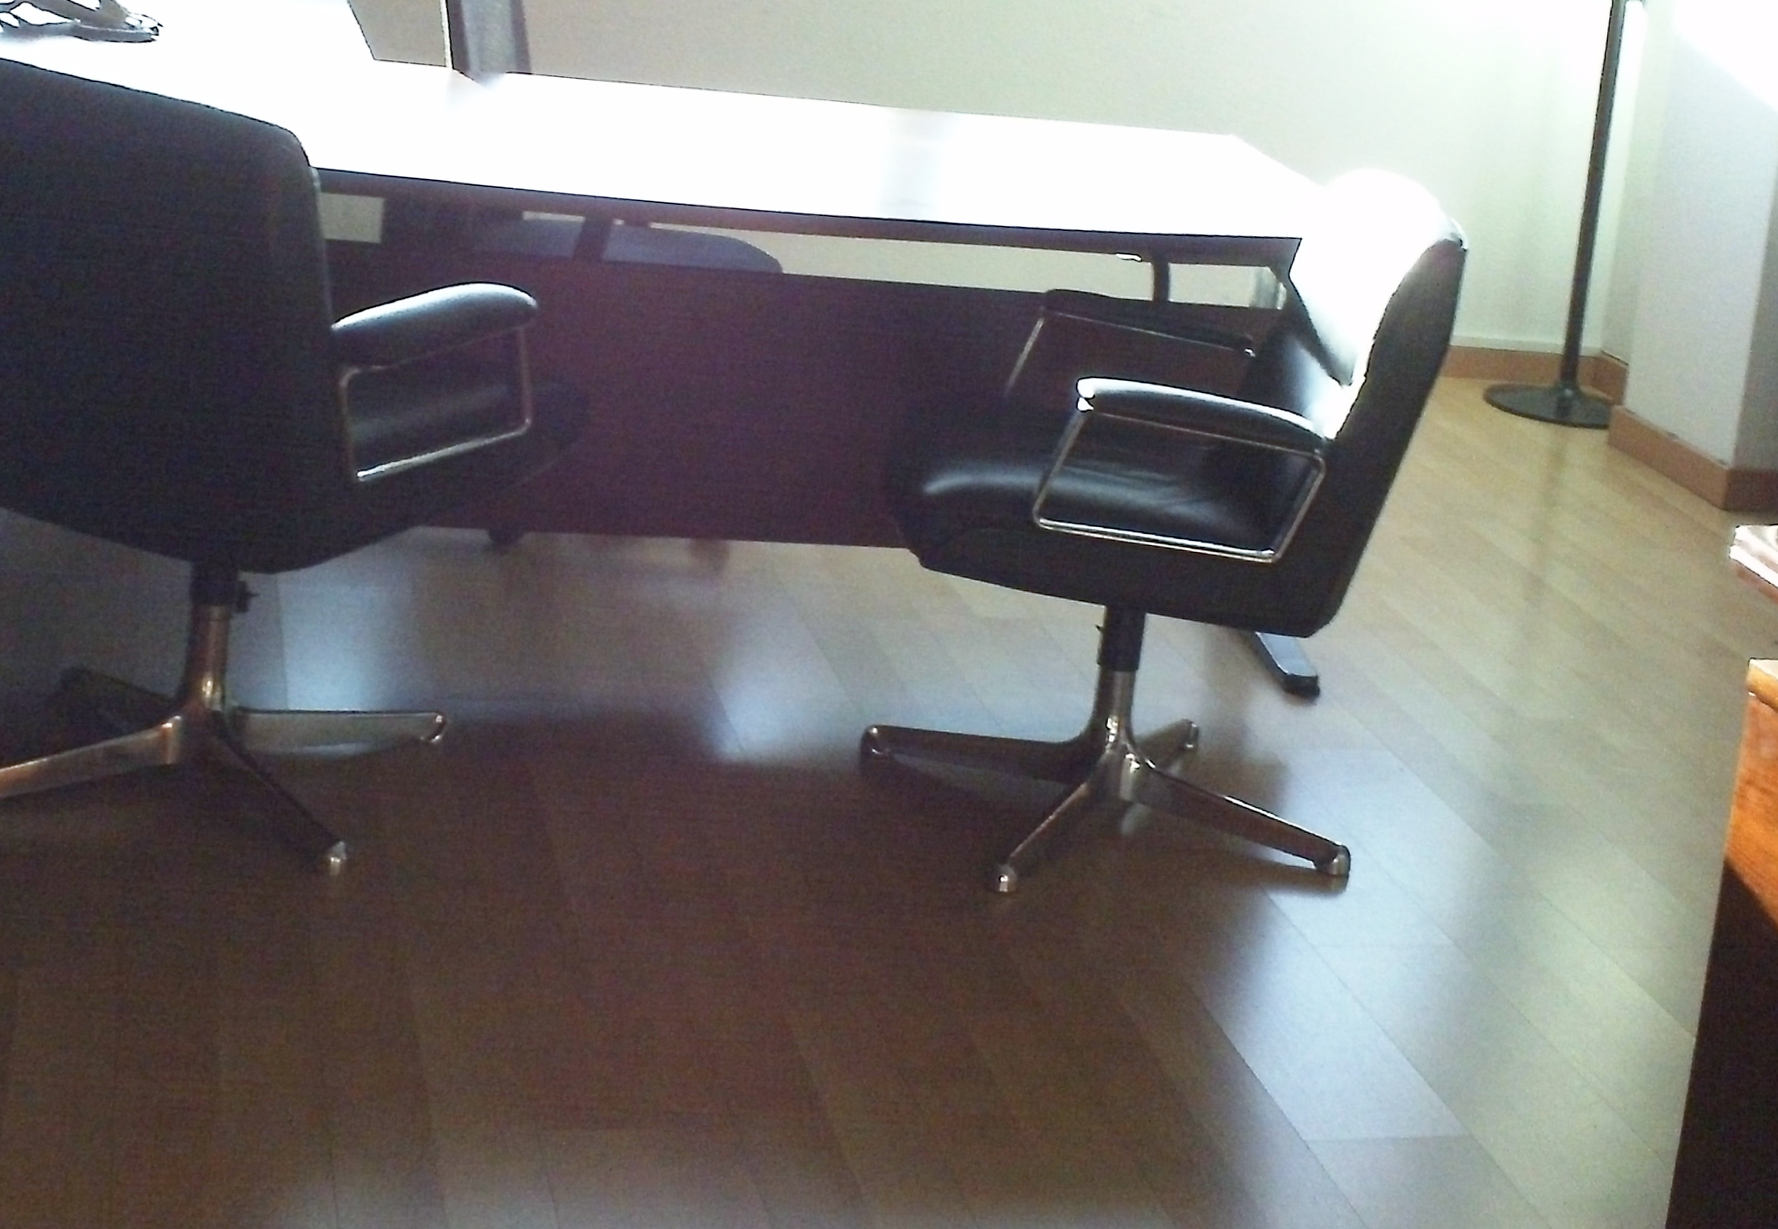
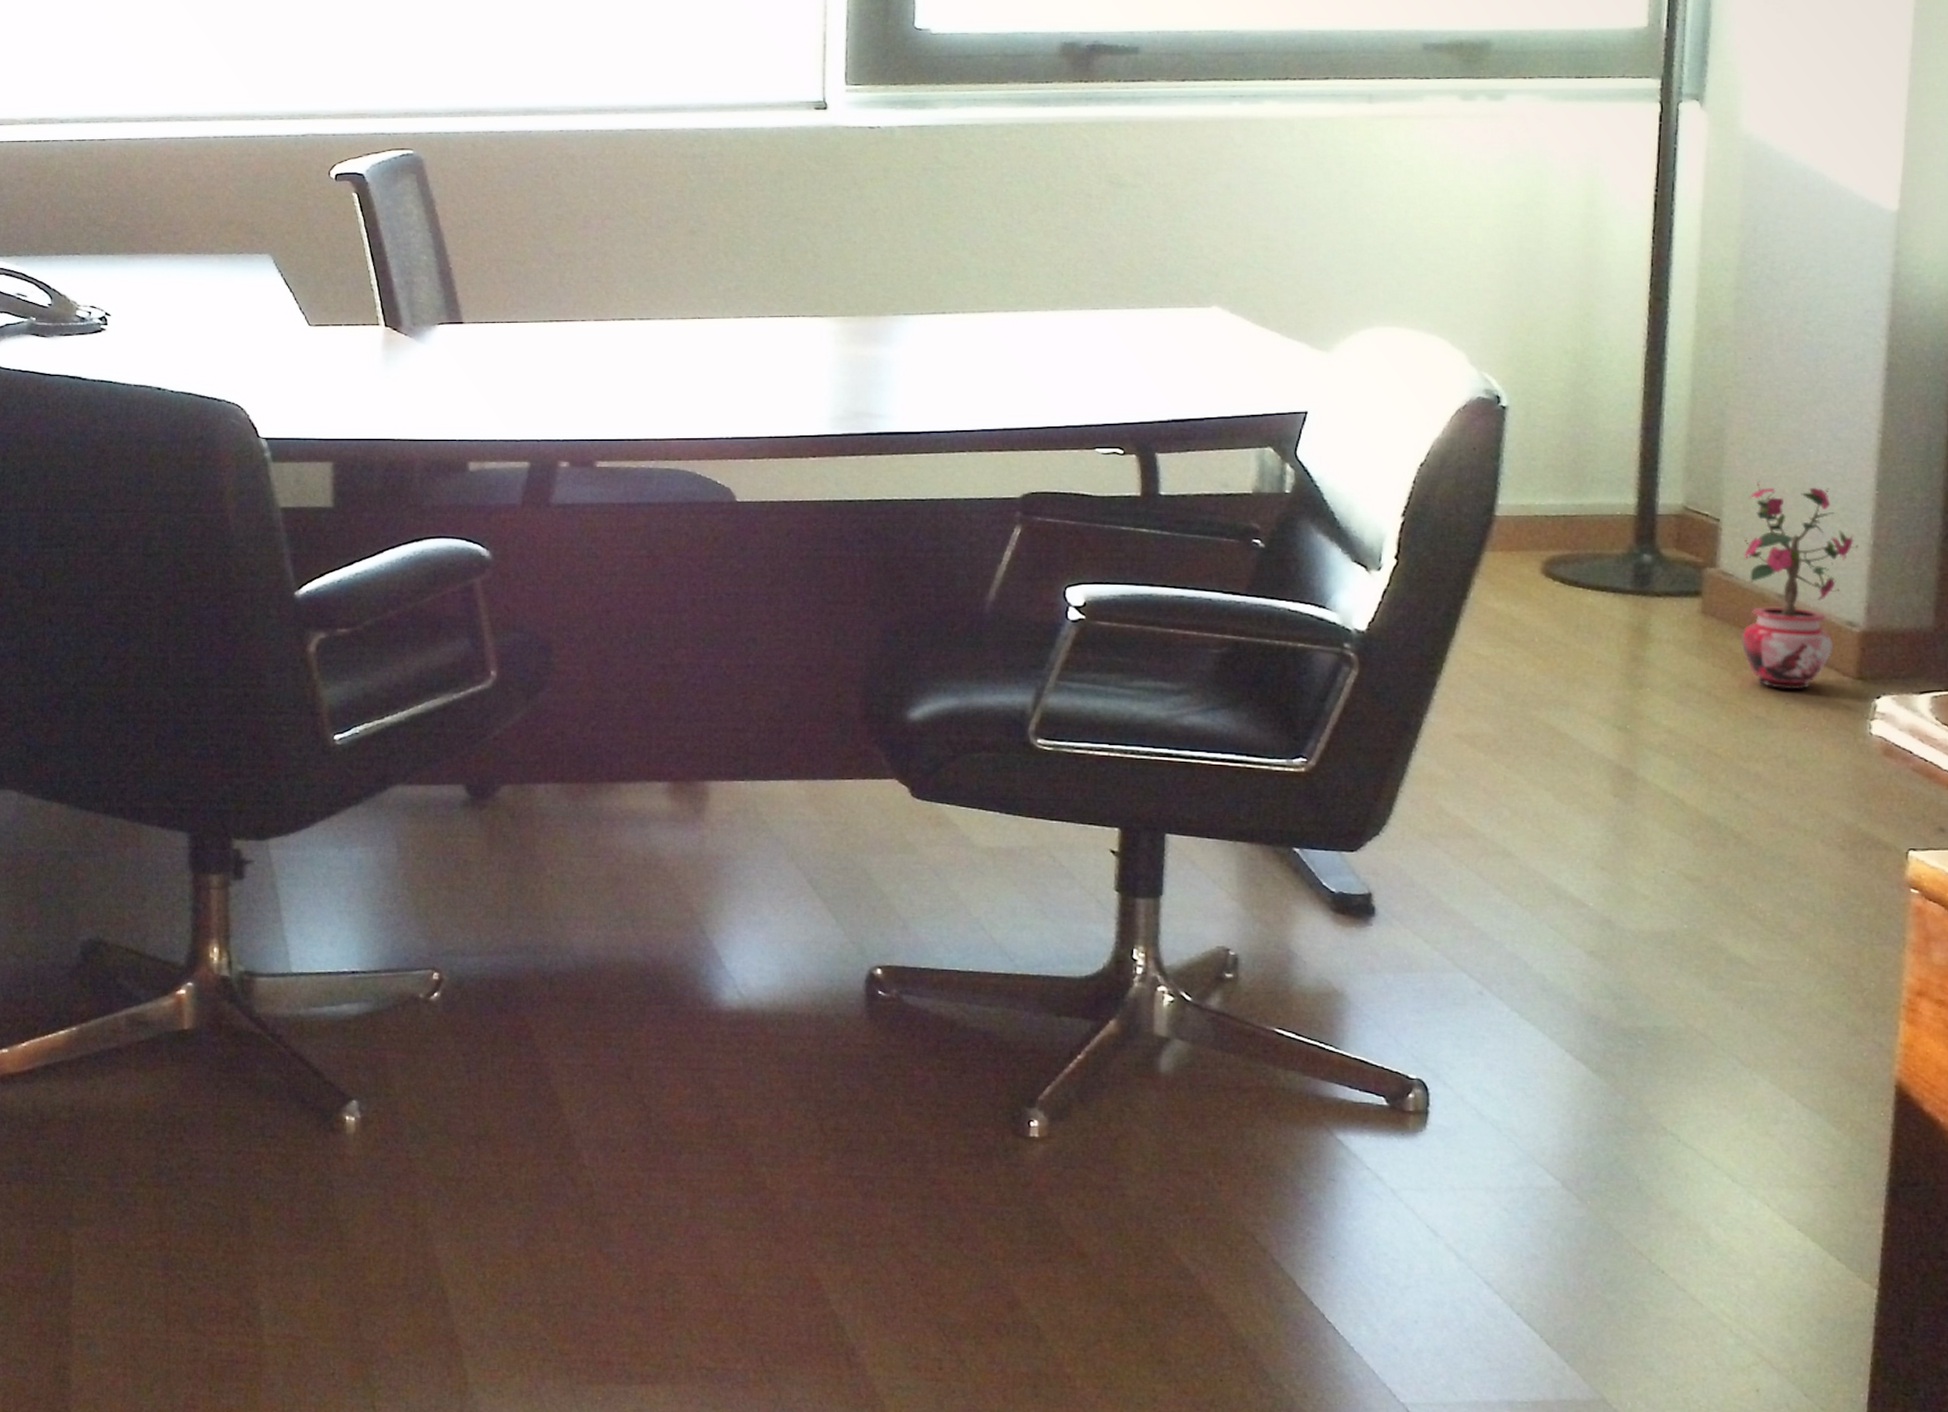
potted plant: none [1636,334,1733,515] -> present [1740,482,1859,689]

